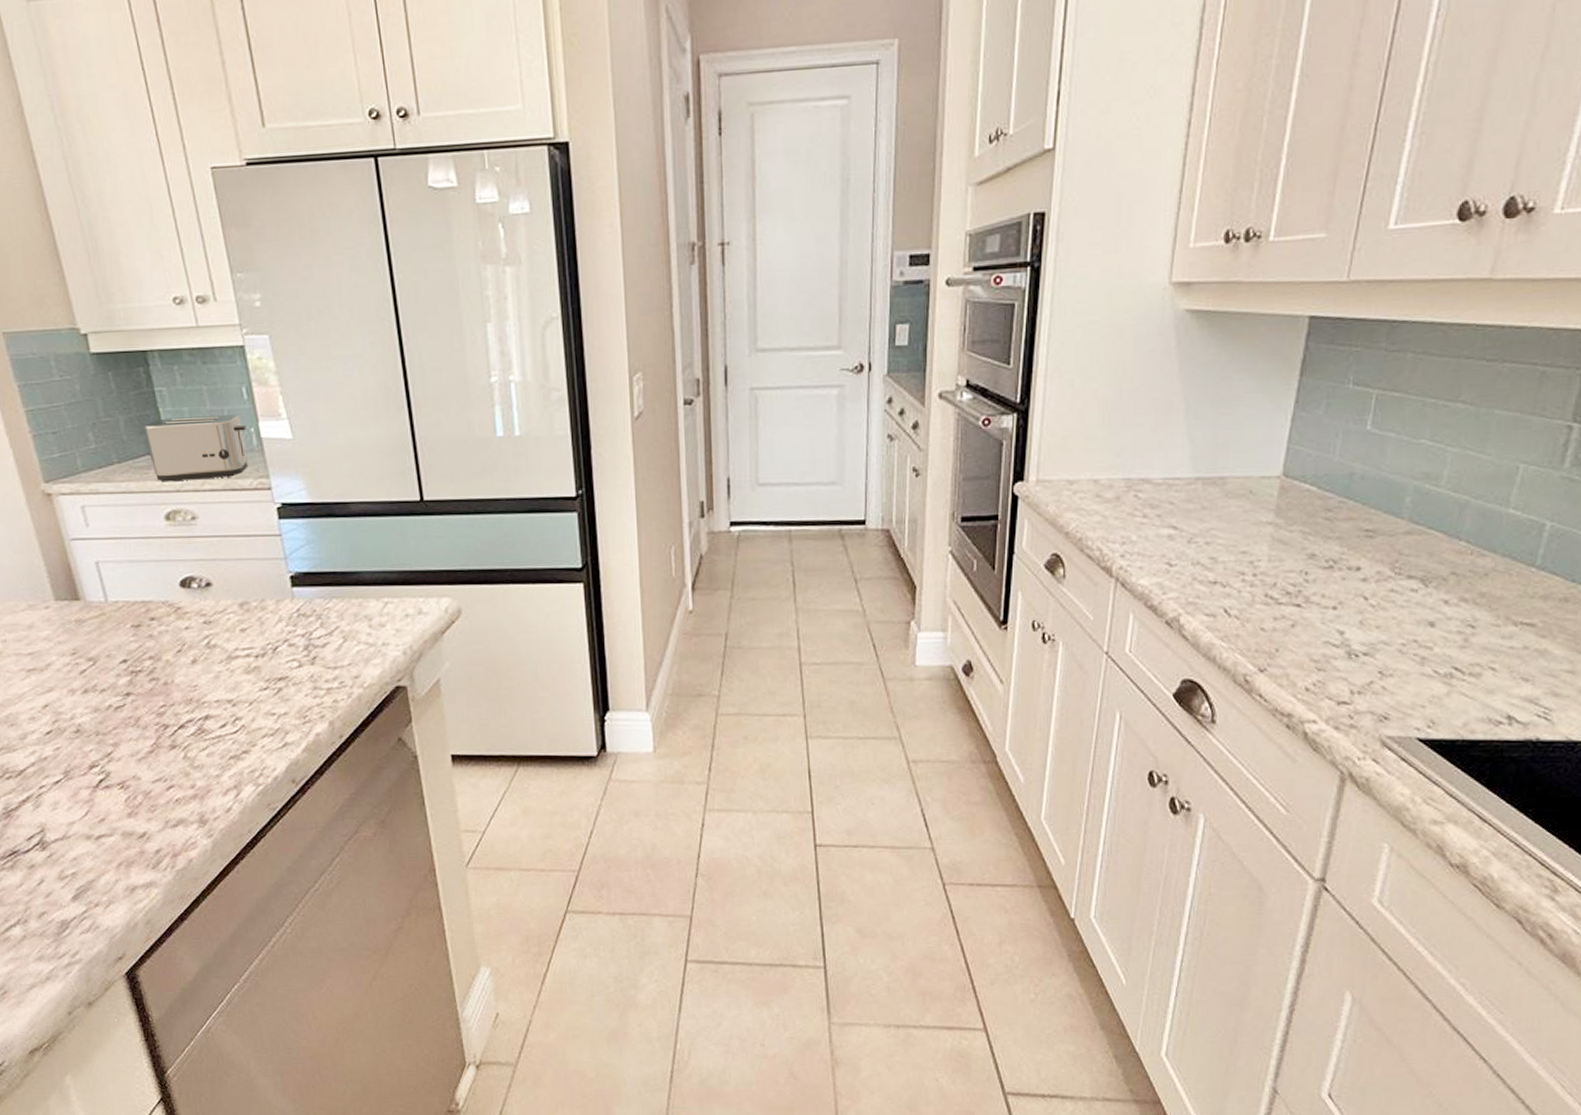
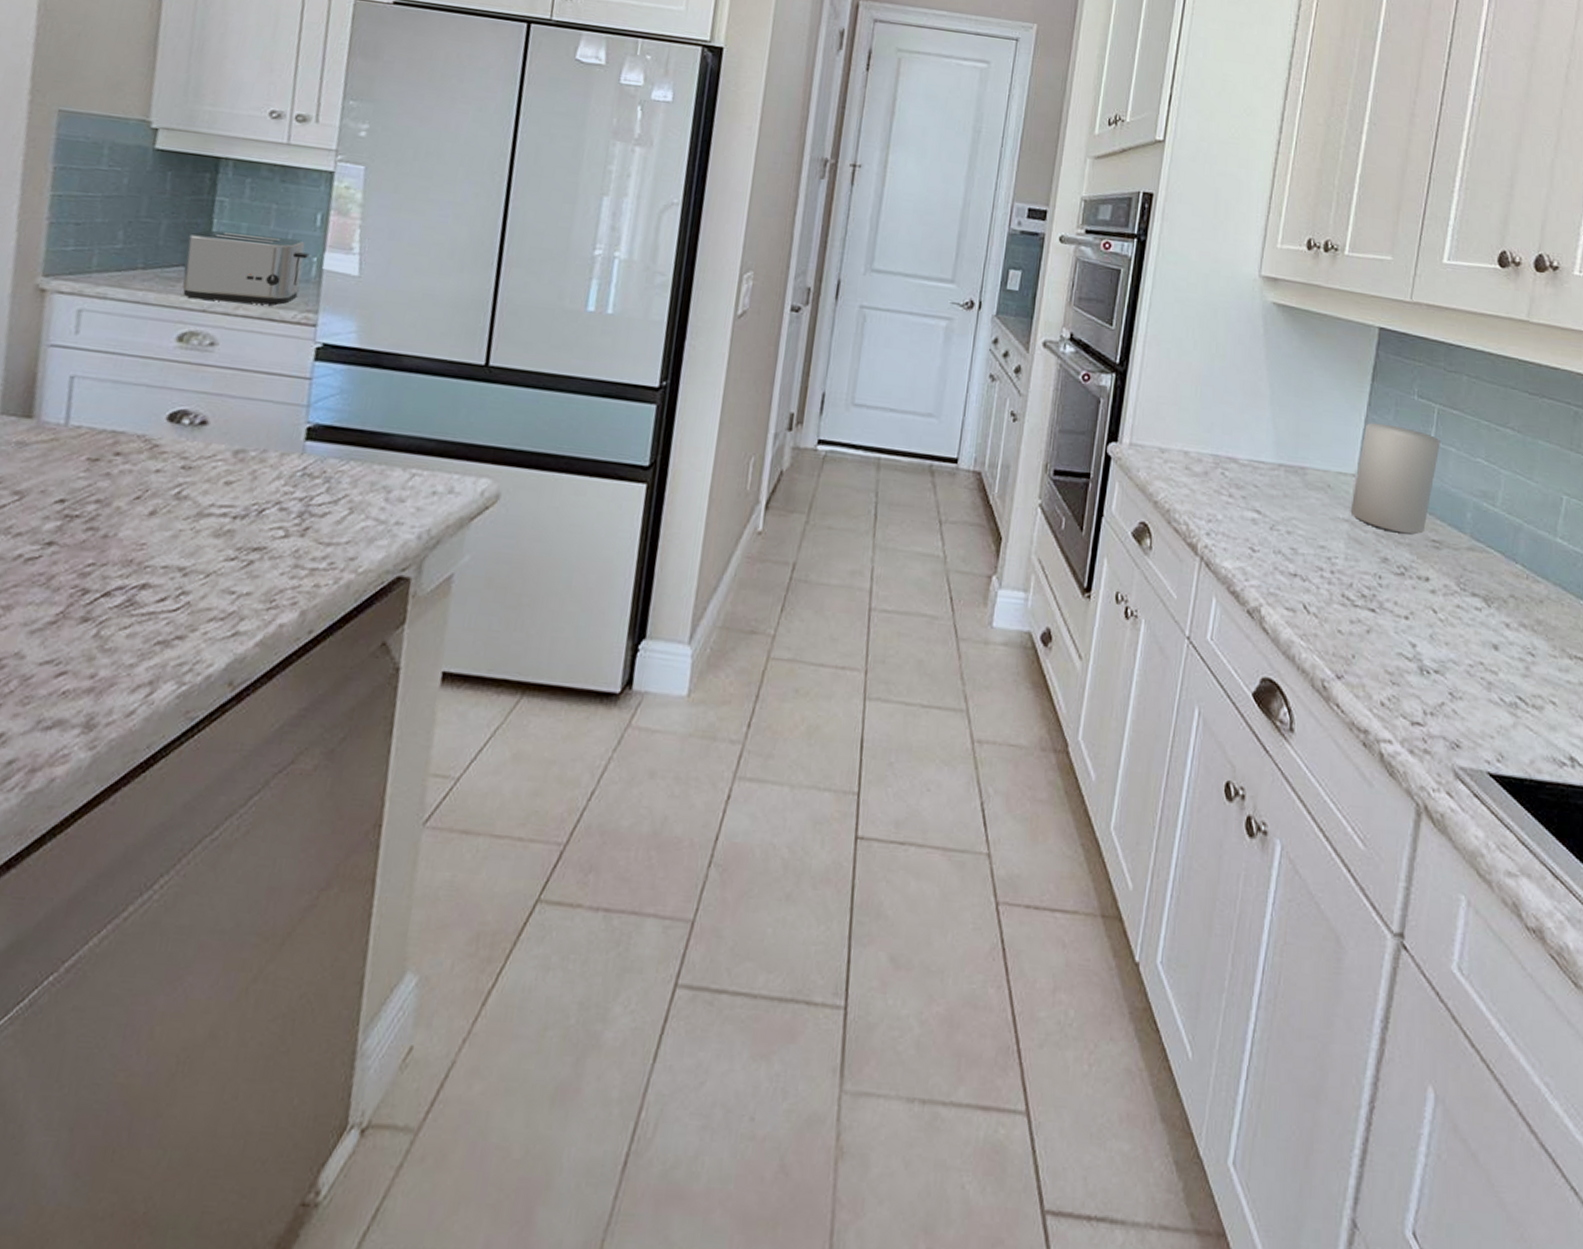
canister: none [1274,419,1378,528] -> present [1350,422,1440,535]

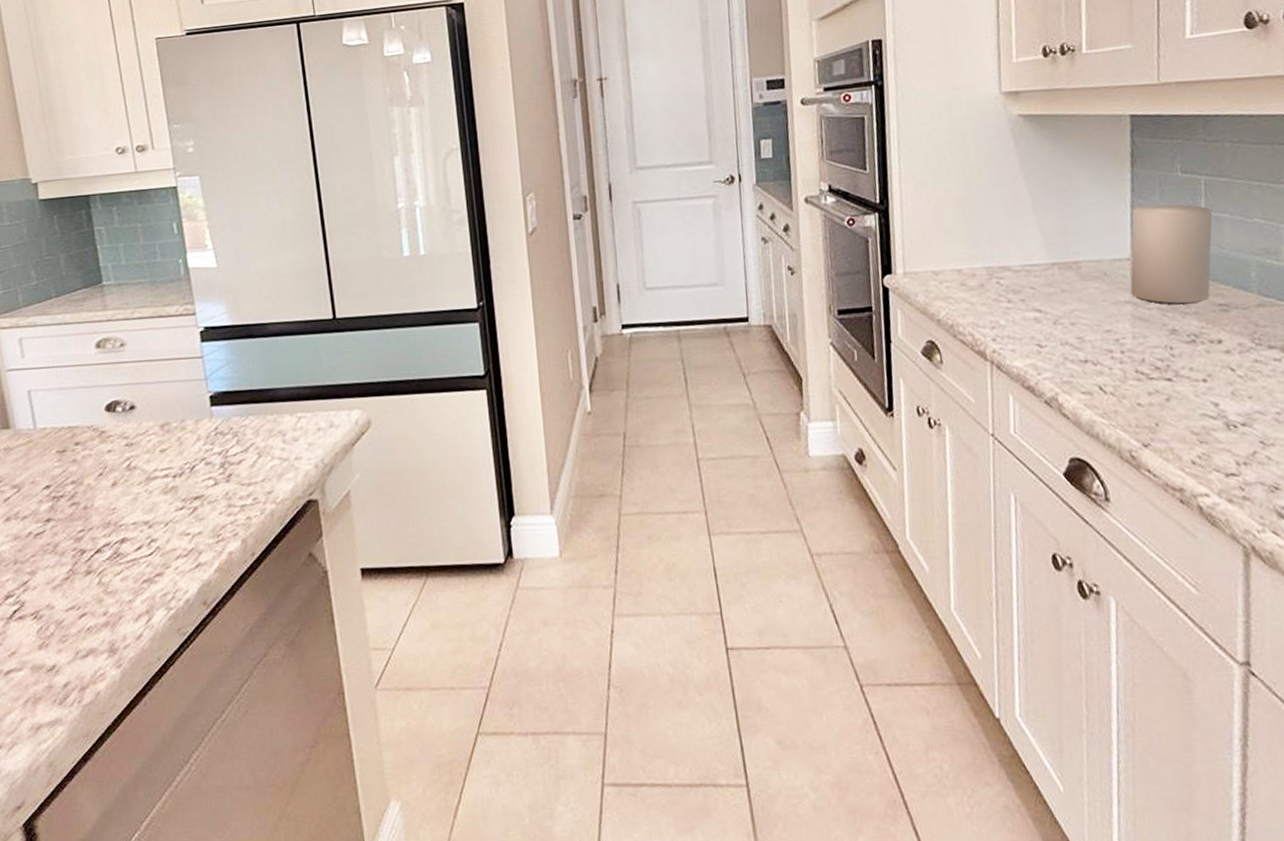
toaster: present [182,230,310,306] -> none [82,248,176,313]

